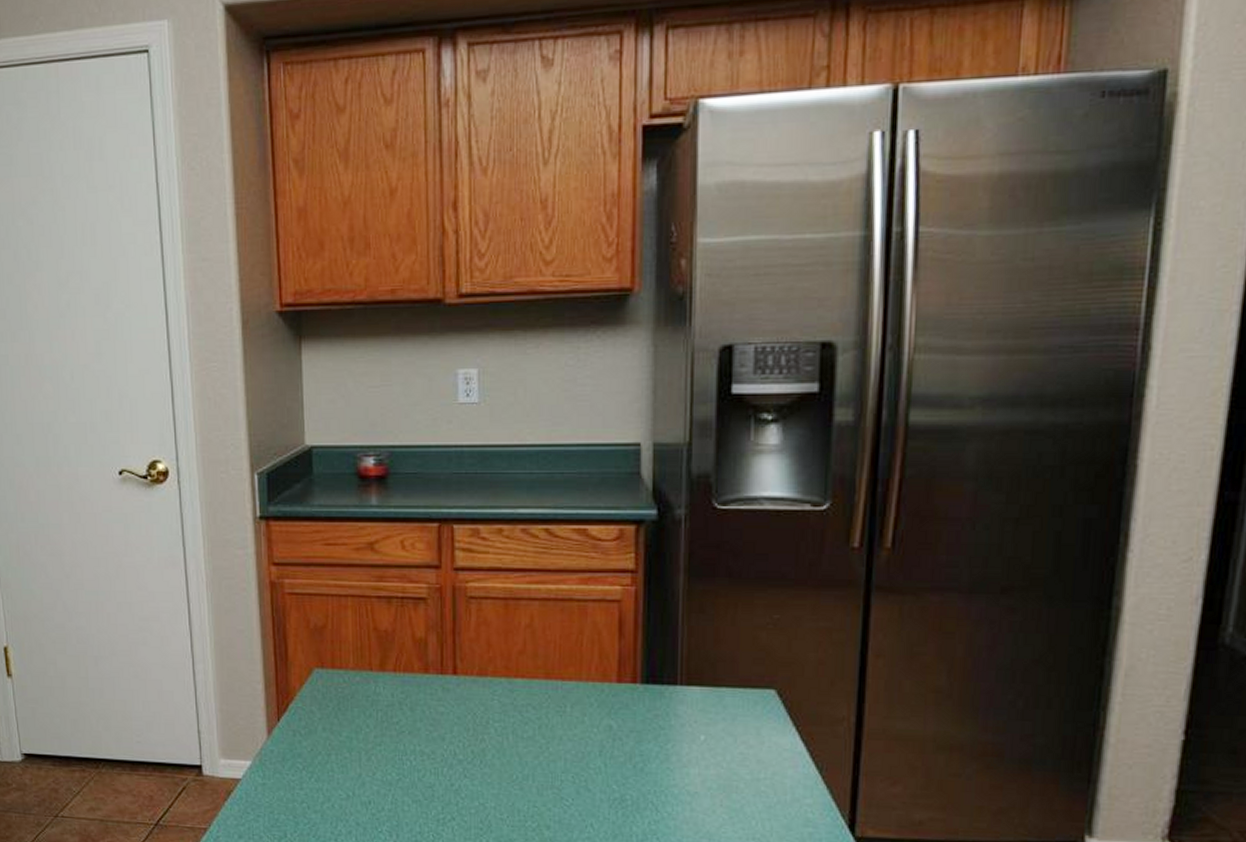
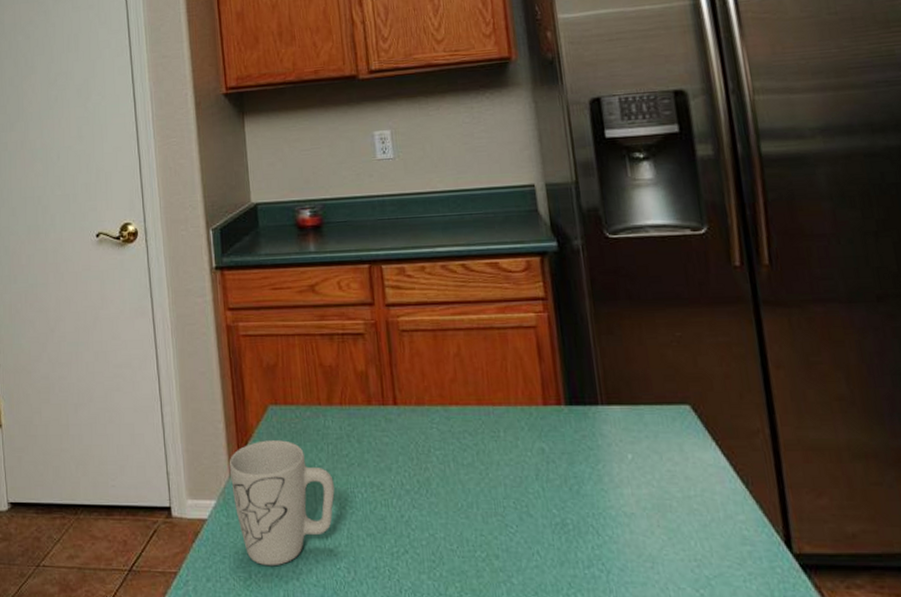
mug: none [267,704,381,827] -> present [229,440,335,566]

